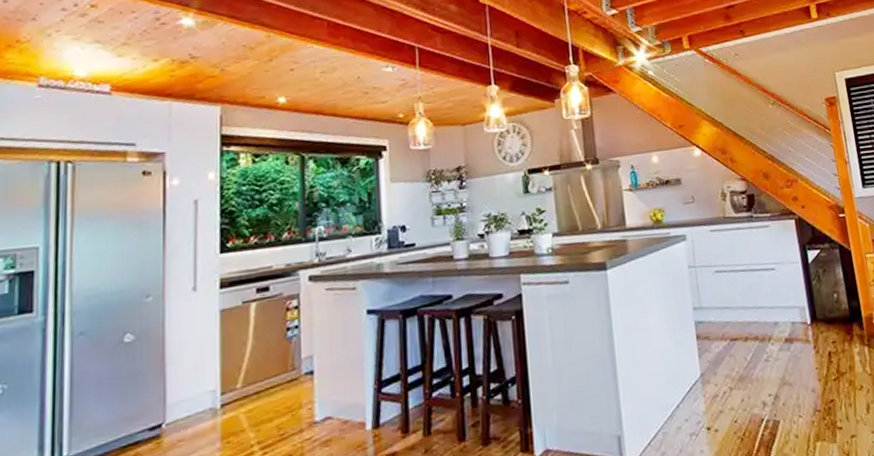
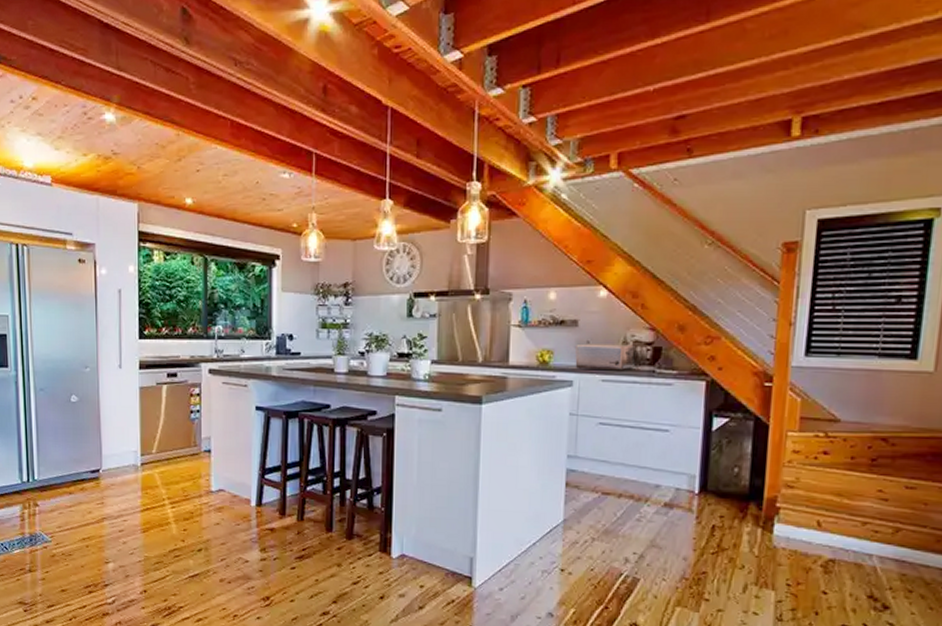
toaster: none [683,195,734,223] -> present [575,343,634,373]

